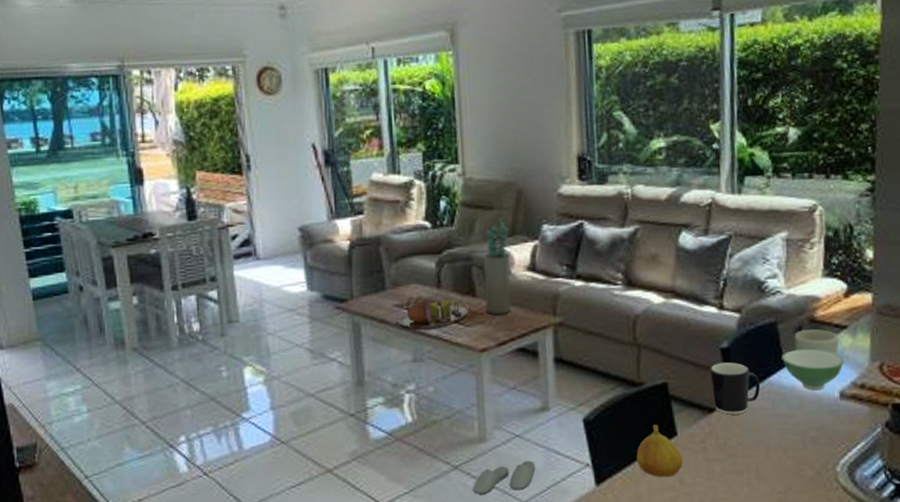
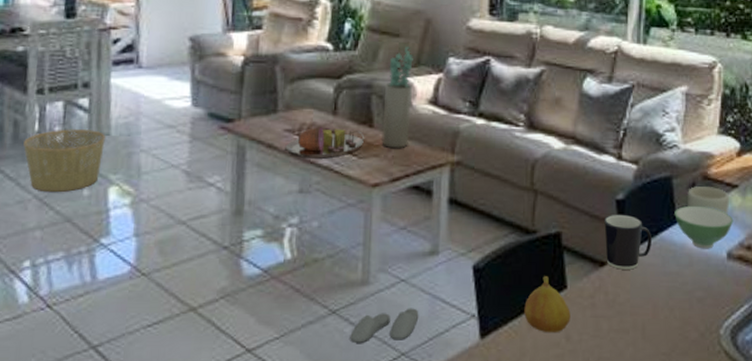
basket: none [167,318,236,376] -> present [24,129,105,193]

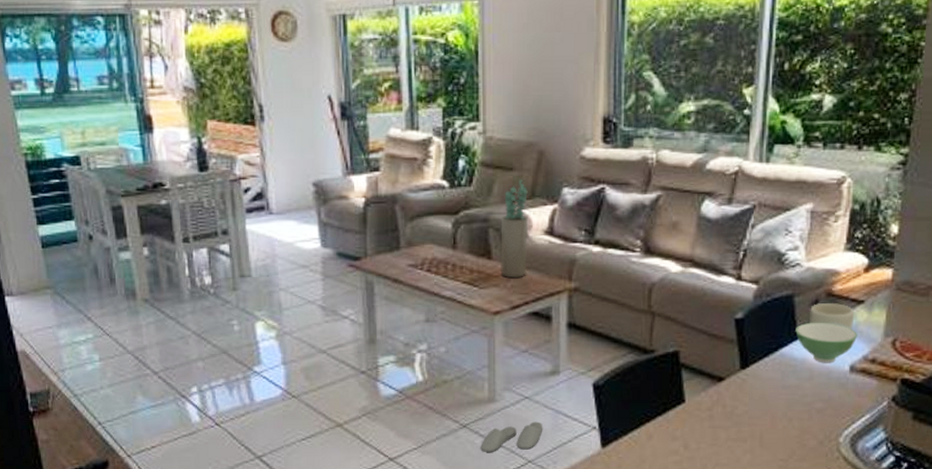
basket: present [24,129,105,193] -> none [178,272,248,329]
serving tray: present [285,127,365,159] -> none [410,261,484,290]
fruit: present [524,276,571,332] -> none [643,391,689,441]
mug: present [604,214,651,270] -> none [722,332,771,384]

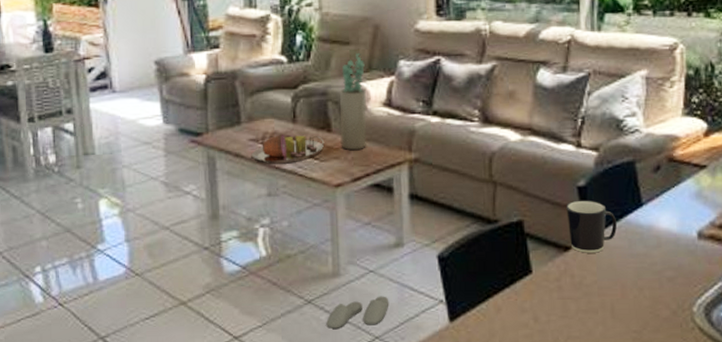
serving tray: none [410,261,484,290] -> present [251,135,325,164]
mug: none [722,332,771,384] -> present [566,200,617,253]
bowl: present [795,322,858,363] -> none [639,188,703,230]
mug: present [808,303,854,330] -> none [651,169,698,196]

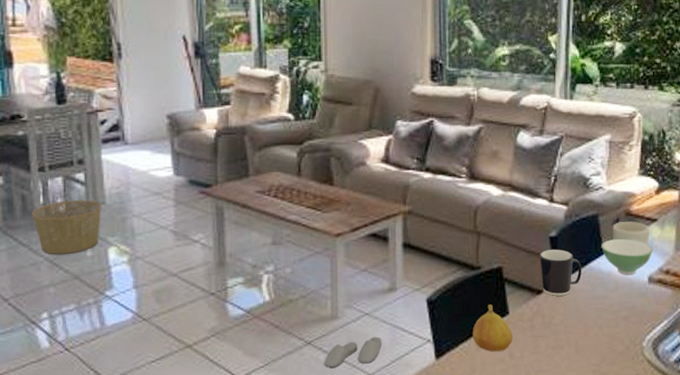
basket: none [23,150,91,208] -> present [32,200,101,255]
serving tray: present [251,135,325,164] -> none [258,187,327,215]
vase: present [339,48,367,151] -> none [341,109,367,203]
fruit: none [491,262,537,314] -> present [472,305,513,351]
bowl: none [639,188,703,230] -> present [601,238,654,275]
mug: none [651,169,698,196] -> present [611,222,649,245]

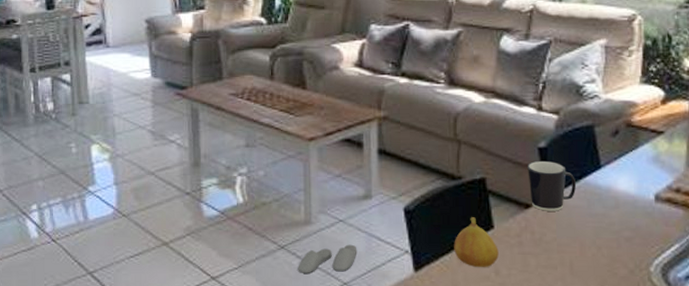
basket: present [32,200,101,255] -> none [24,99,85,151]
bowl: present [601,238,654,275] -> none [598,151,661,192]
mug: present [611,222,649,245] -> none [610,134,655,160]

